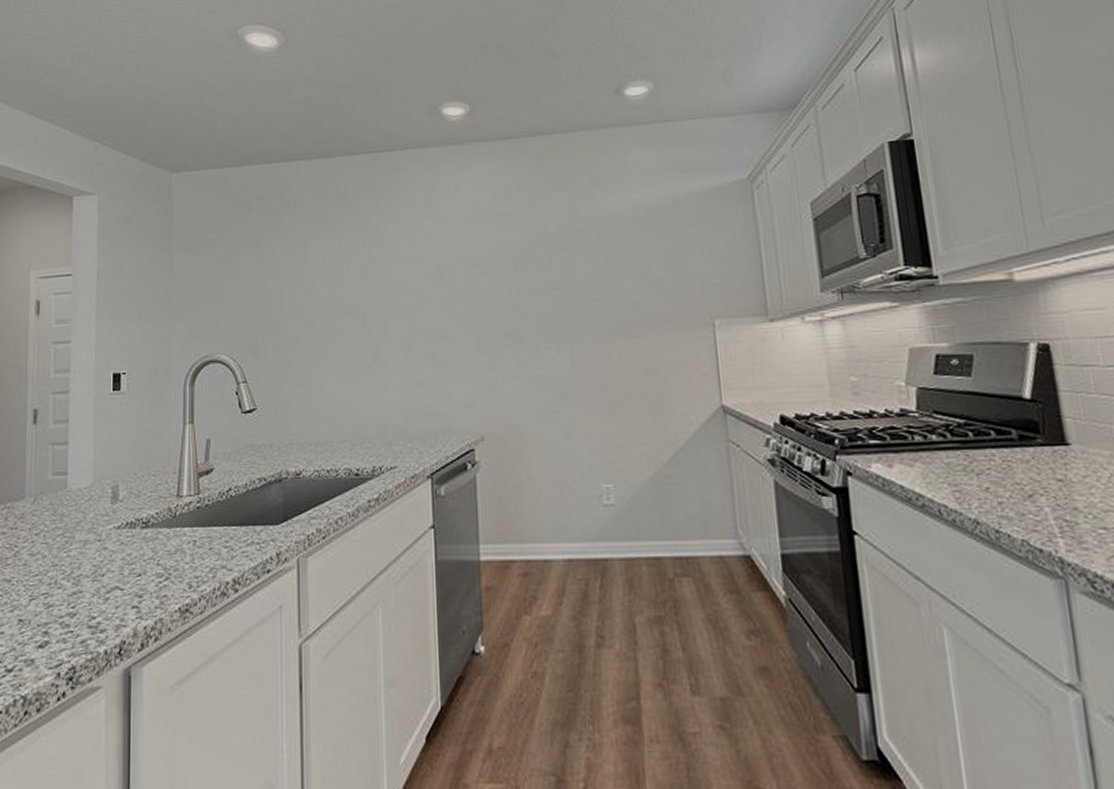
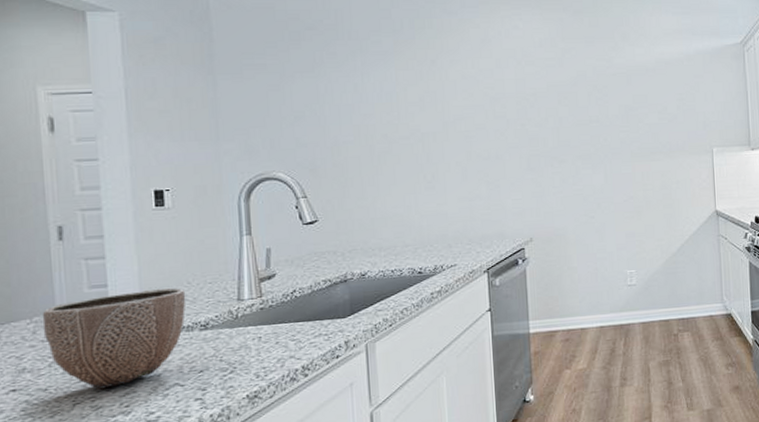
decorative bowl: none [13,478,132,586] -> present [42,287,186,390]

